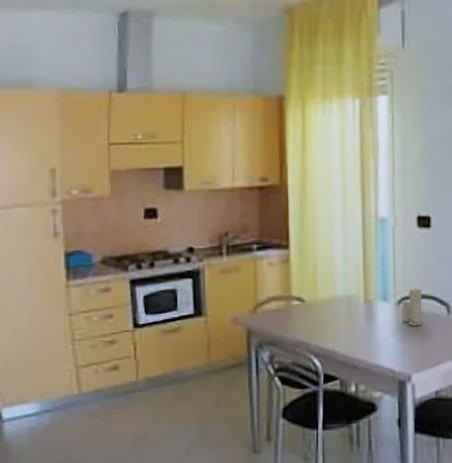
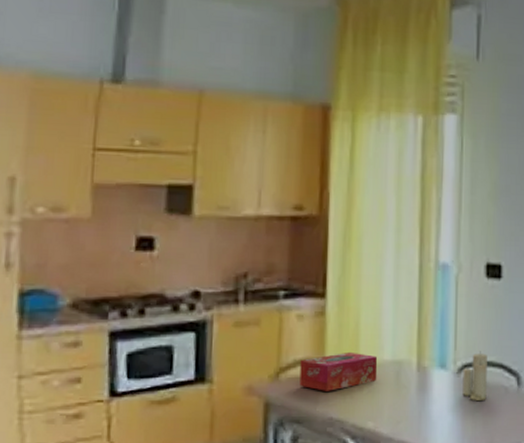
tissue box: none [272,290,333,321] -> present [299,351,378,391]

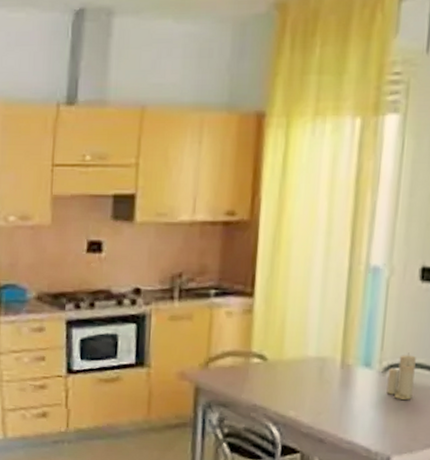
tissue box: present [299,351,378,391] -> none [227,347,302,381]

